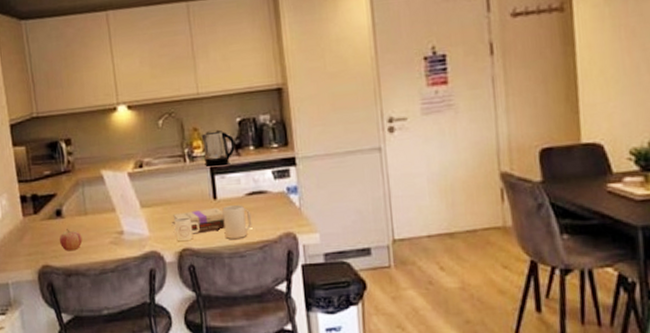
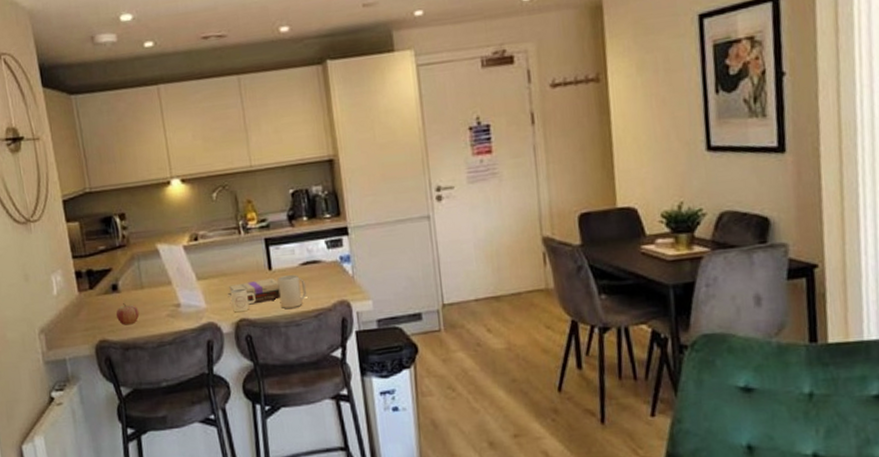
kettle: present [201,129,236,167] -> none [255,201,290,239]

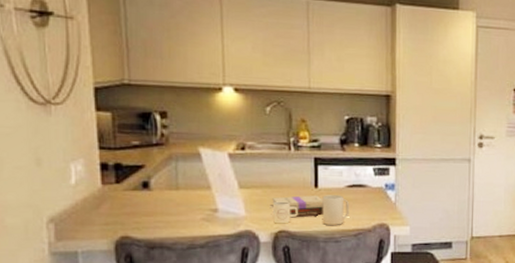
fruit: present [115,303,140,326] -> none [143,202,171,224]

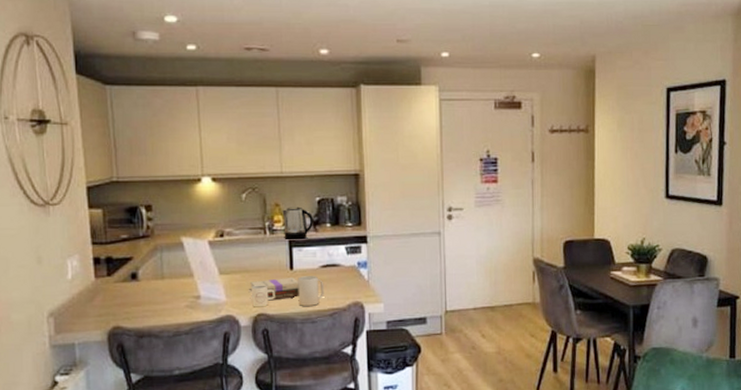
kettle: none [308,123,342,158] -> present [282,206,314,240]

